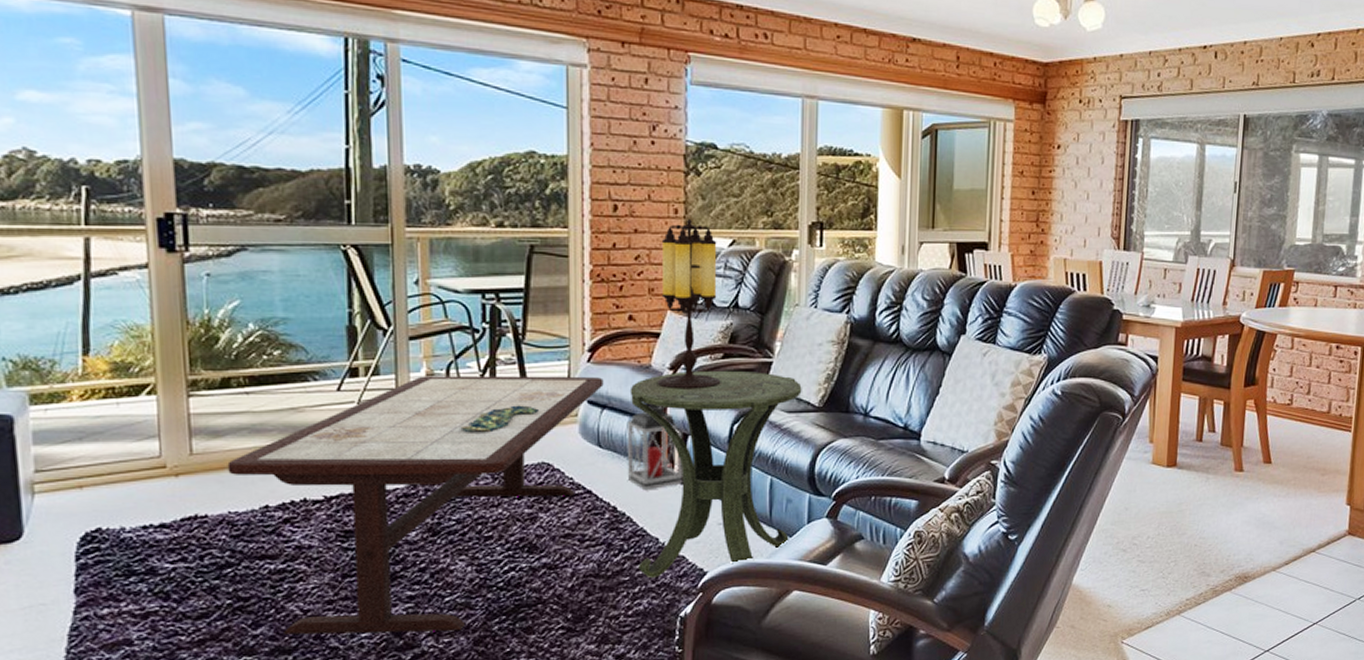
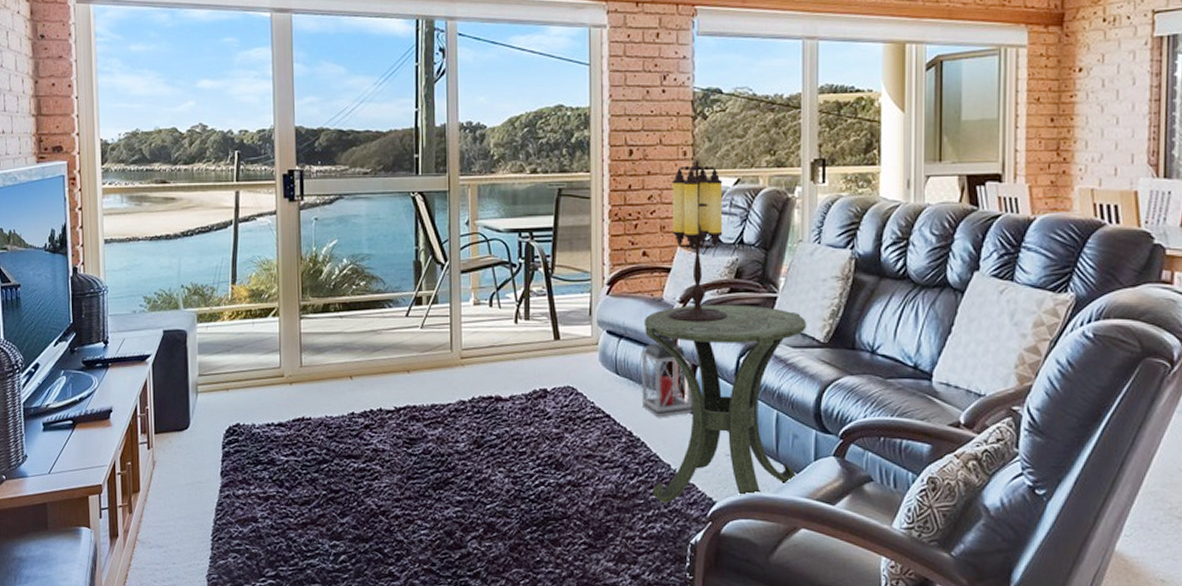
coffee table: present [227,376,604,635] -> none [326,305,621,537]
decorative bowl: present [460,405,540,432] -> none [500,333,566,356]

